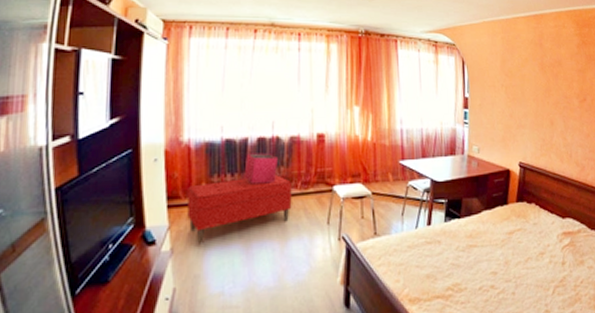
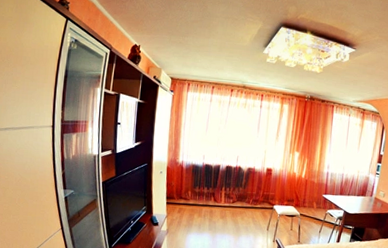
bench: present [187,175,292,245] -> none [178,191,246,230]
storage bin: present [244,153,279,184] -> none [215,176,239,198]

